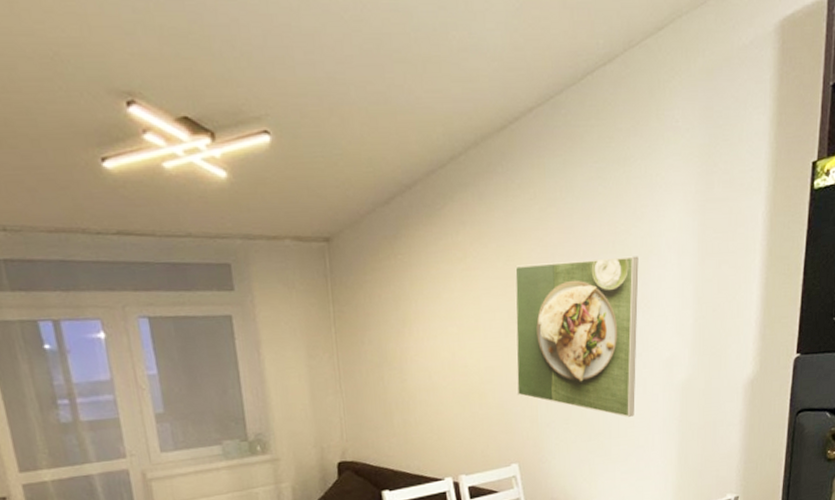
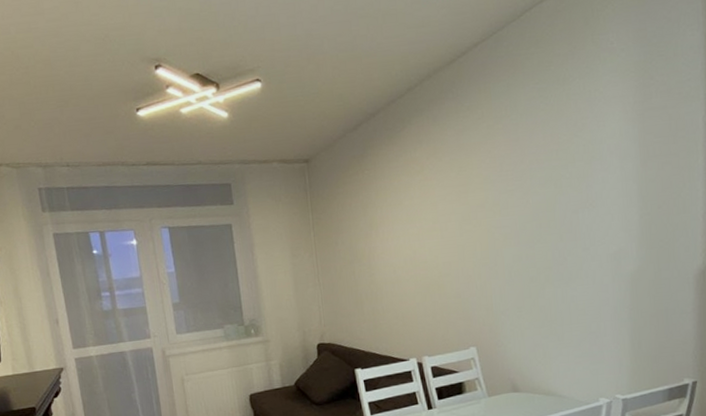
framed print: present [515,256,639,417] -> none [467,161,585,306]

